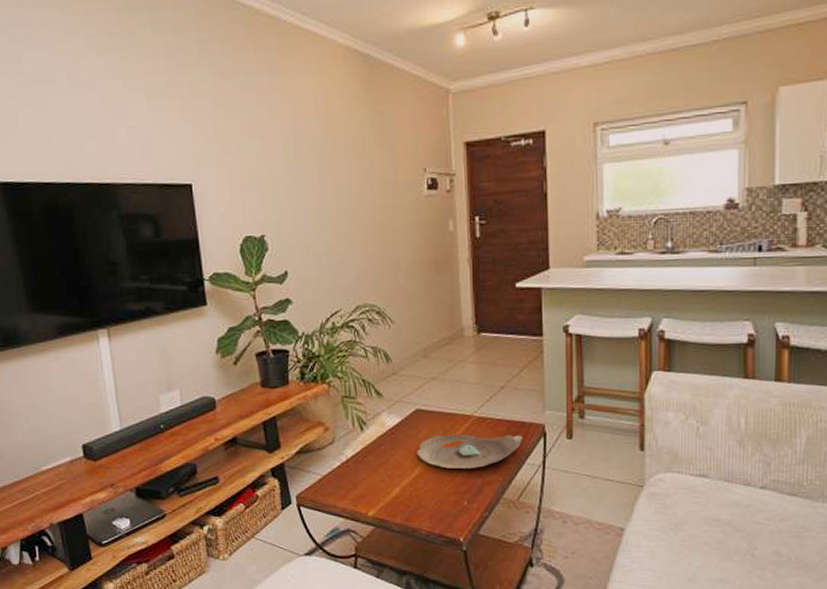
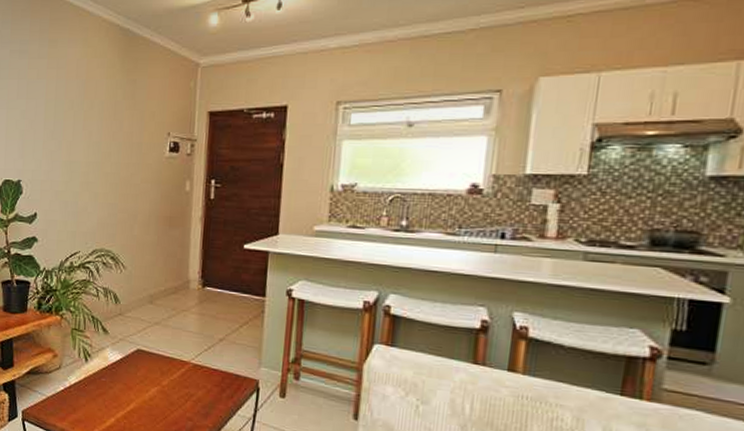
decorative bowl: present [417,434,523,468] -> none [134,375,236,412]

